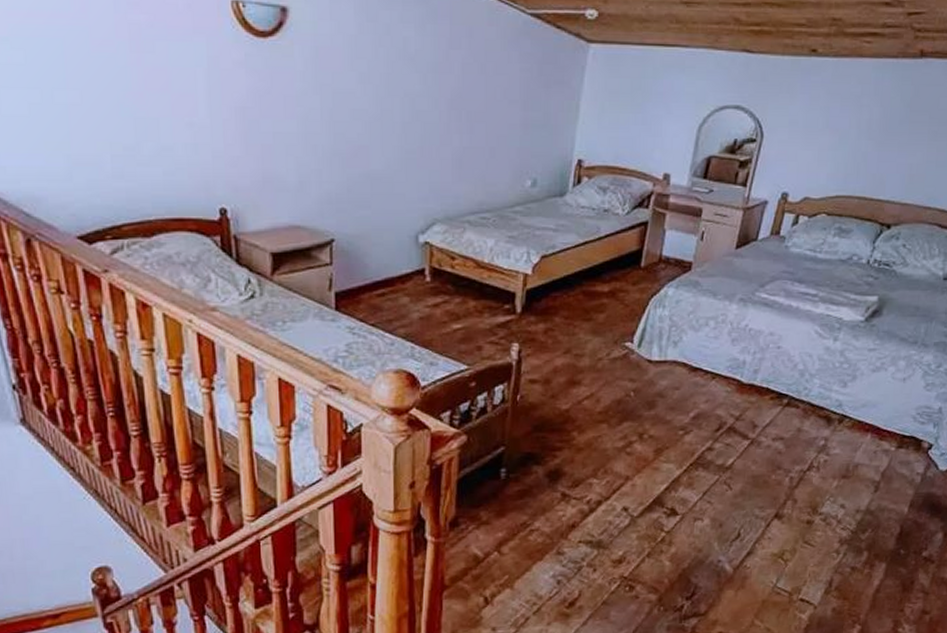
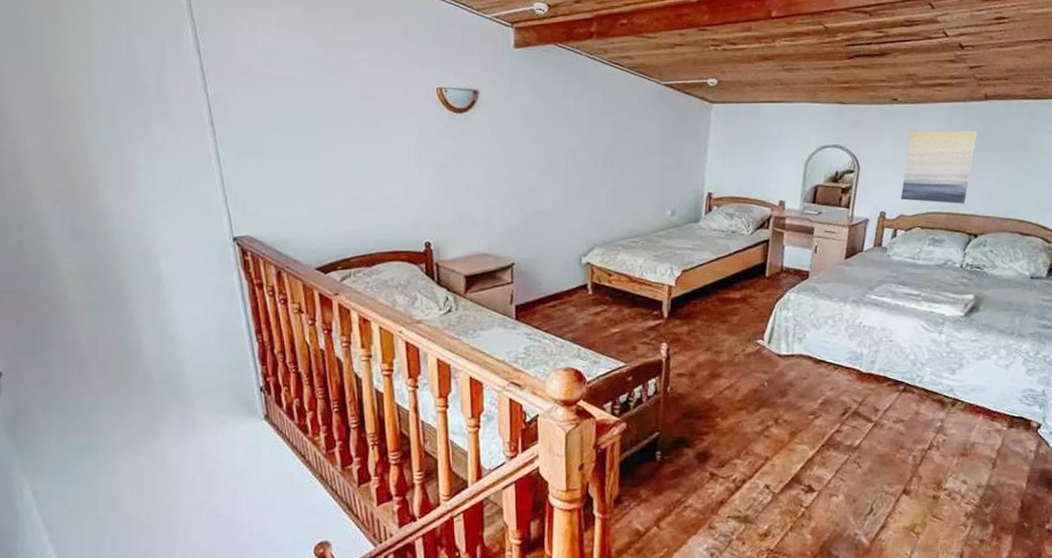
wall art: none [808,92,905,187] -> present [901,130,977,204]

